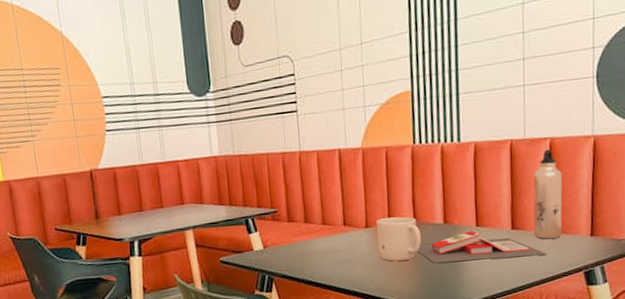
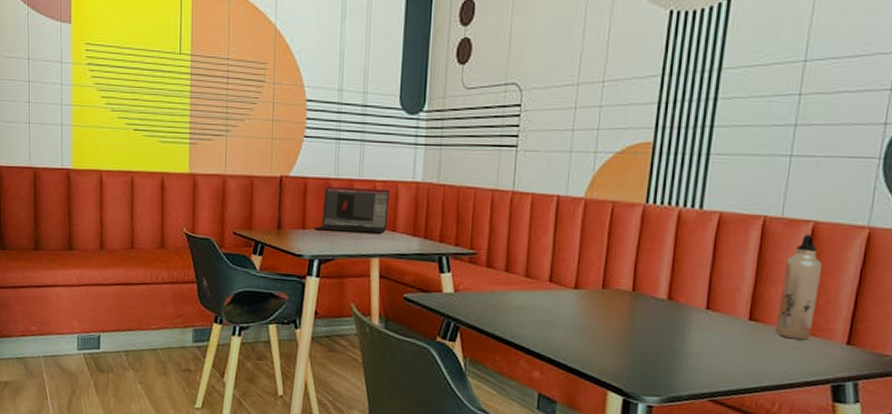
laptop: none [130,167,195,215] -> present [314,187,390,235]
mug: present [376,216,422,261] -> none [584,281,639,334]
book: present [417,230,547,263] -> none [631,313,788,357]

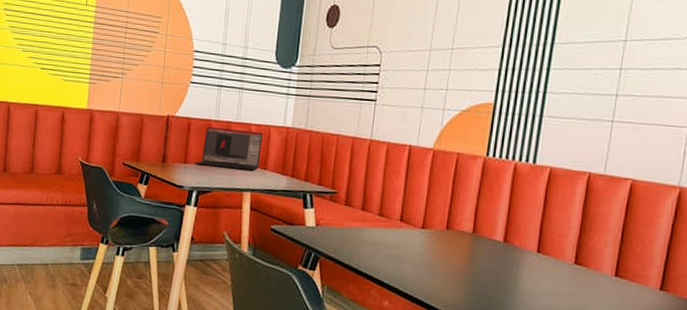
water bottle: present [776,234,822,340] -> none [598,190,639,284]

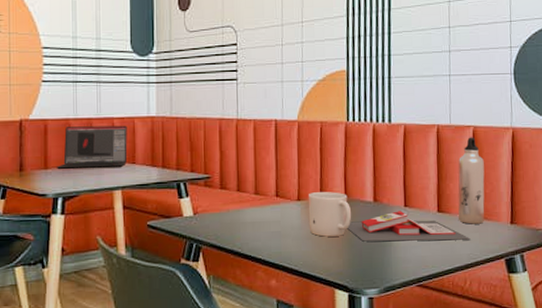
mug: none [430,222,478,271] -> present [308,192,352,237]
book: none [471,255,609,298] -> present [347,211,471,242]
water bottle: none [598,190,639,284] -> present [458,137,485,224]

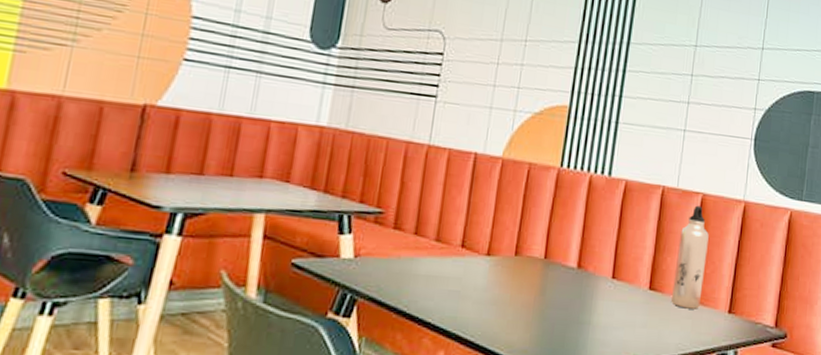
laptop: present [57,125,128,170] -> none [183,123,287,186]
mug: present [308,192,352,237] -> none [495,247,550,305]
book: present [347,211,471,242] -> none [541,282,682,326]

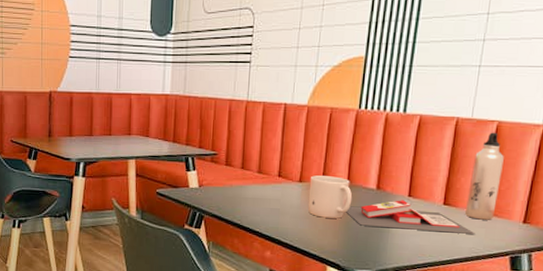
mug: none [495,247,550,305] -> present [307,175,353,219]
book: none [541,282,682,326] -> present [346,200,475,234]

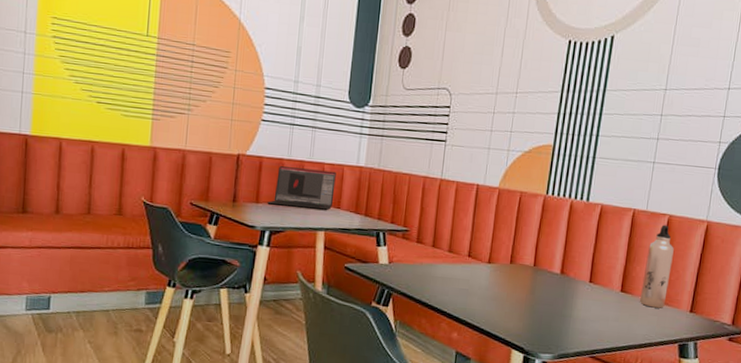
laptop: none [80,100,143,140] -> present [267,166,336,211]
mug: present [307,175,353,219] -> none [495,257,538,302]
book: present [346,200,475,234] -> none [532,285,649,321]

